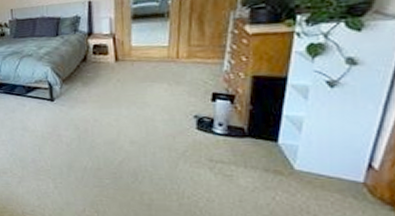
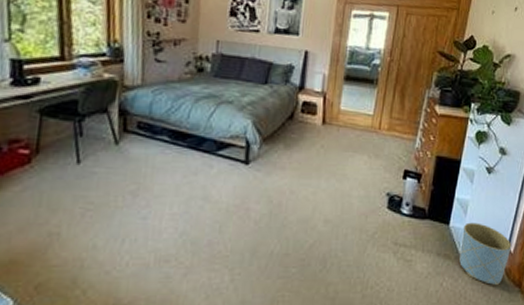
planter: none [296,139,375,202] -> present [459,222,512,285]

